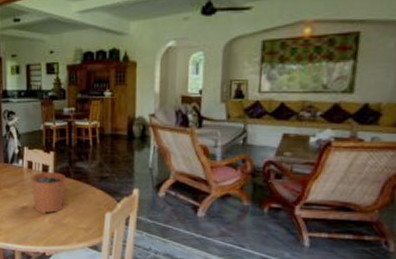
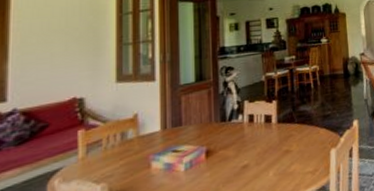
plant pot: present [30,163,66,213] -> none [252,112,290,168]

